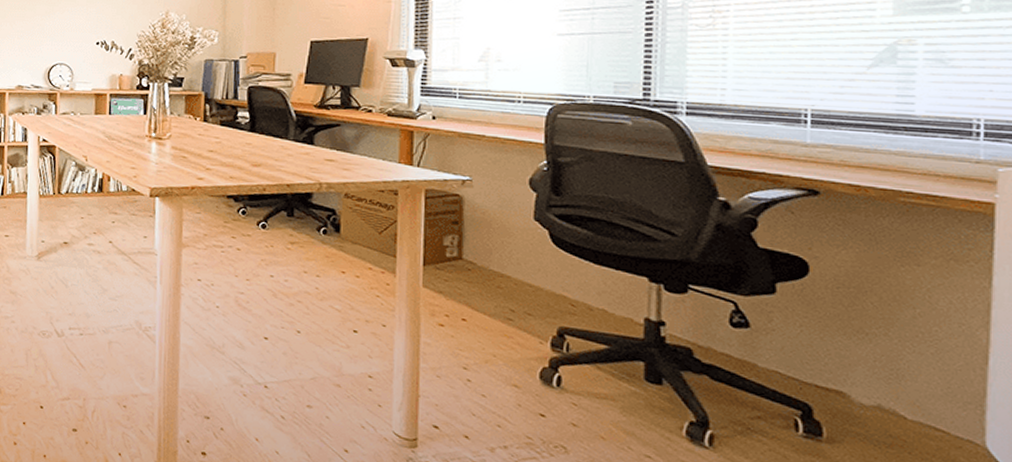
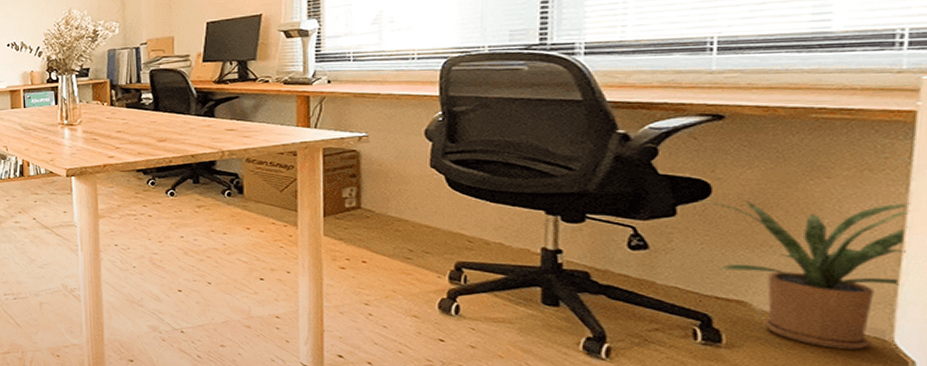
house plant: none [796,278,994,453] -> present [698,200,910,350]

